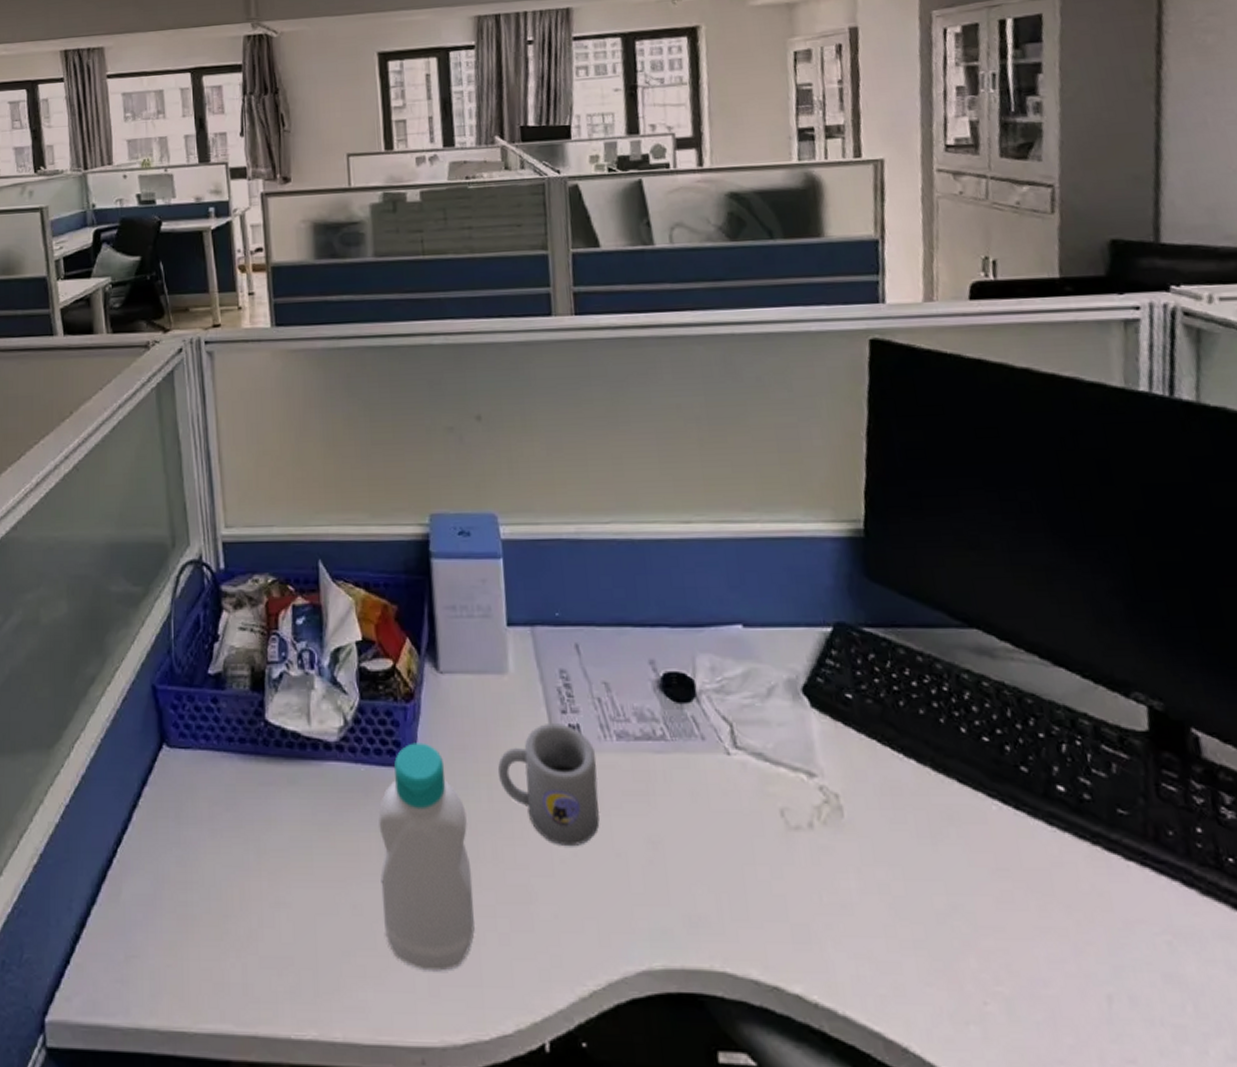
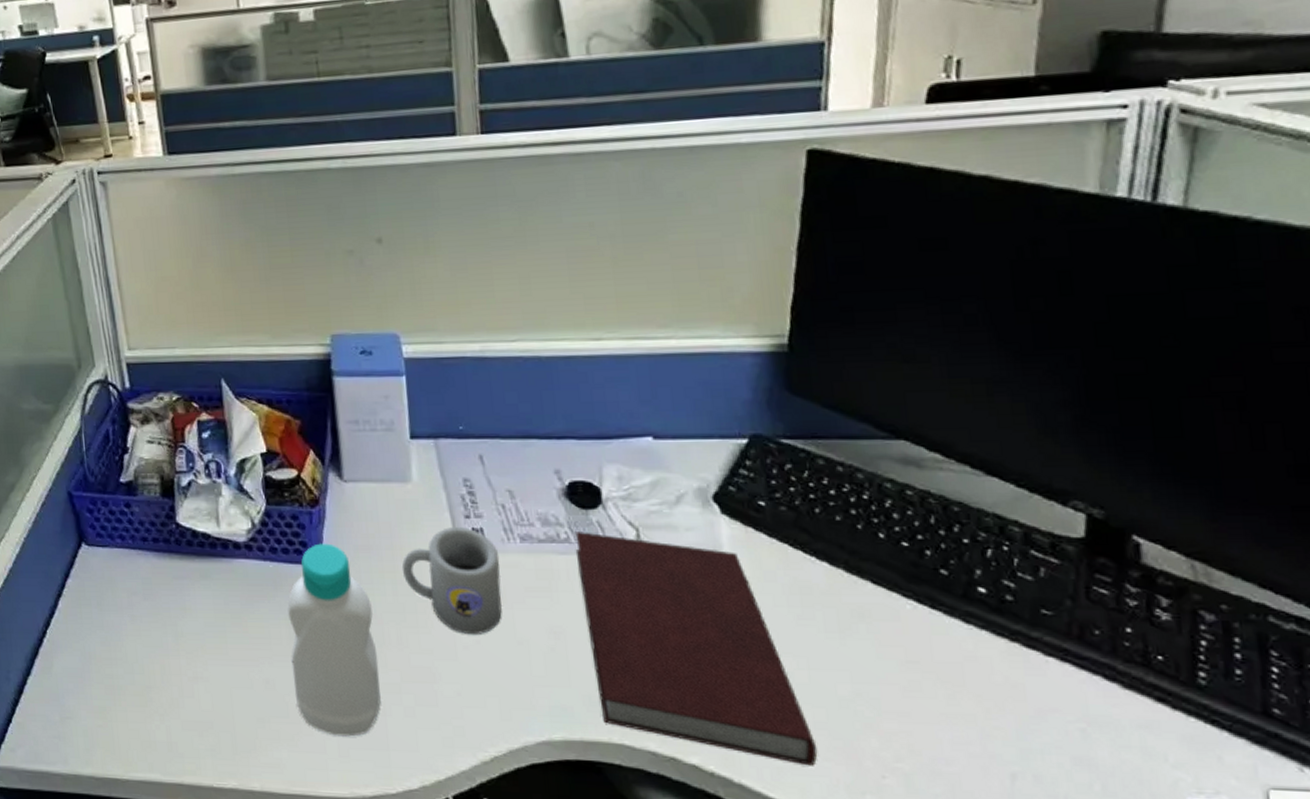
notebook: none [670,728,919,993] -> present [575,532,818,766]

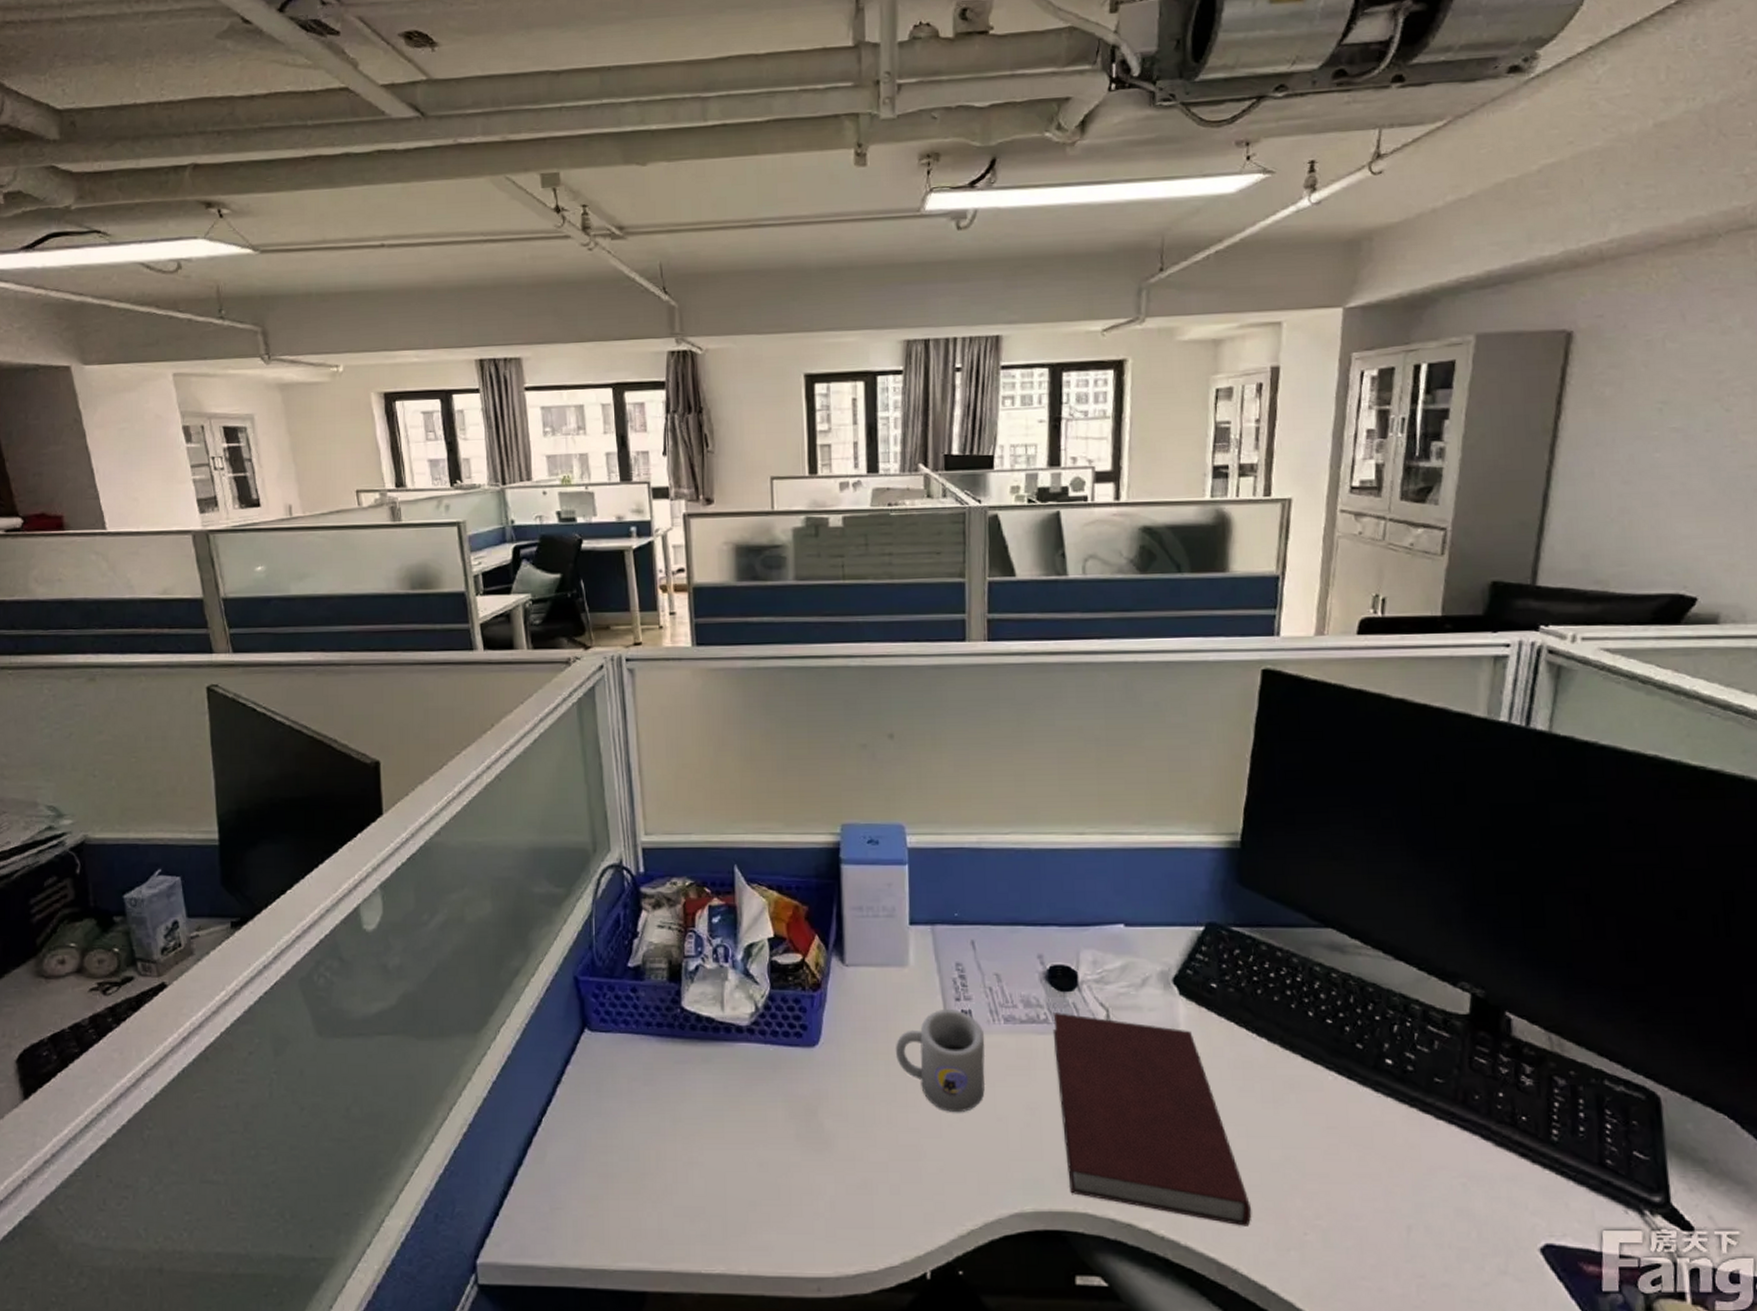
bottle: present [287,543,381,737] -> none [785,1026,869,1216]

